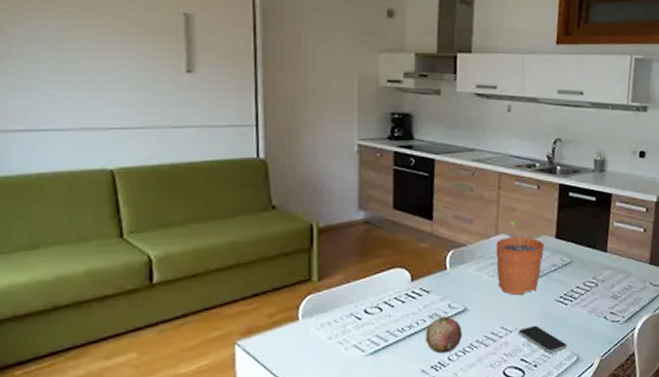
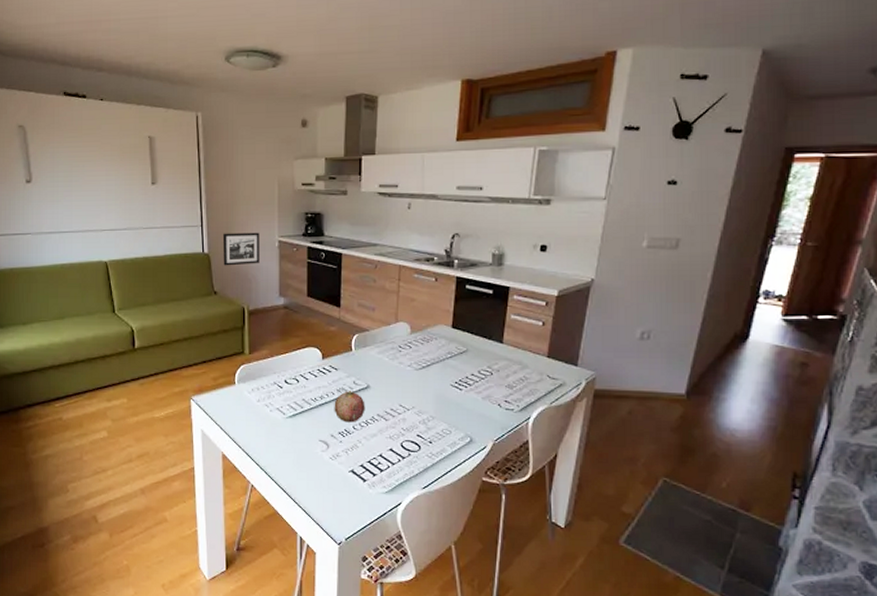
picture frame: none [285,134,334,174] -> present [223,232,260,266]
plant pot: present [496,220,545,295] -> none [396,309,442,377]
smartphone: present [518,325,567,354] -> none [415,406,461,433]

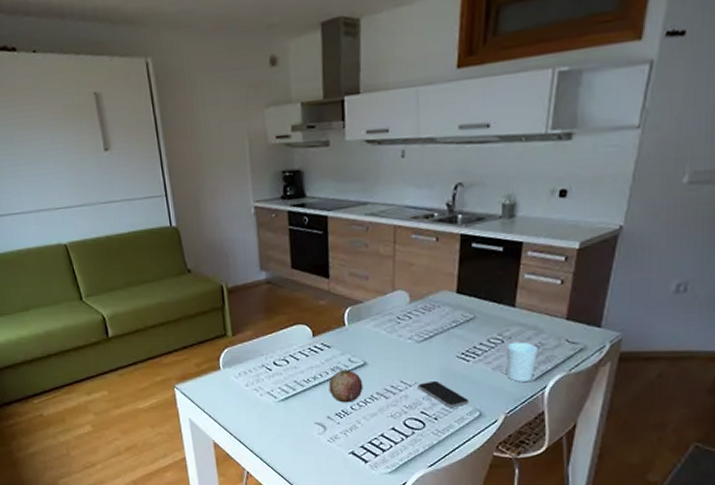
picture frame: present [223,232,260,266] -> none [191,198,235,240]
smartphone: none [415,406,461,433] -> present [417,380,469,408]
cup: none [495,375,523,412] -> present [507,342,539,382]

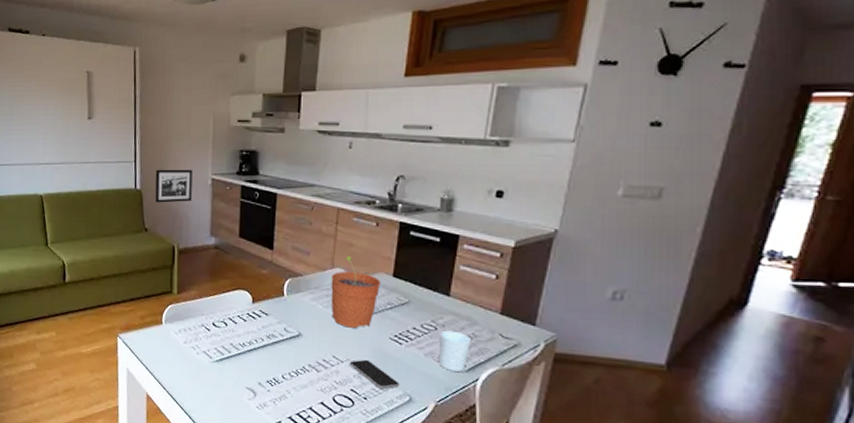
picture frame: none [191,198,235,240] -> present [155,169,193,203]
fruit: present [328,369,363,403] -> none [263,337,296,372]
plant pot: none [393,275,445,351] -> present [331,255,381,328]

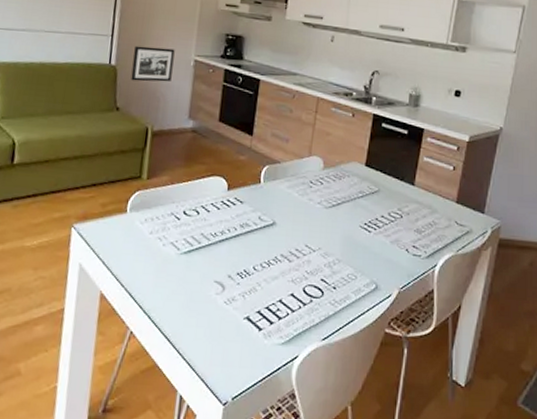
plant pot: present [331,255,381,328] -> none [306,144,355,216]
smartphone: present [349,359,400,390] -> none [321,247,367,278]
cup: present [439,330,472,372] -> none [403,218,432,258]

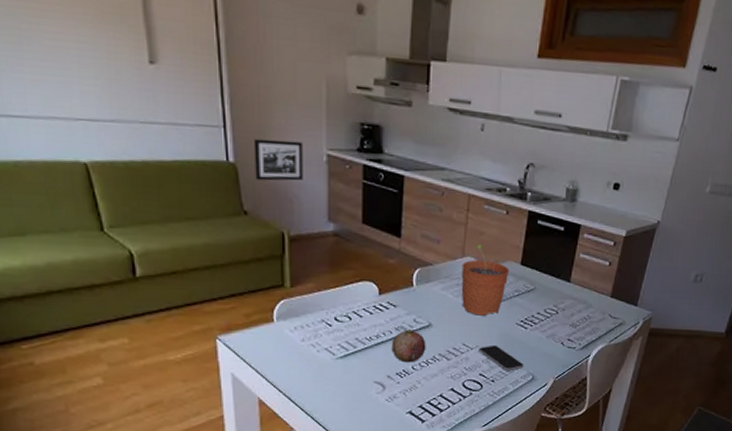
fruit: none [234,227,269,263] -> present [391,329,426,363]
plant pot: none [306,144,355,216] -> present [461,244,510,316]
smartphone: none [321,247,367,278] -> present [478,345,524,372]

